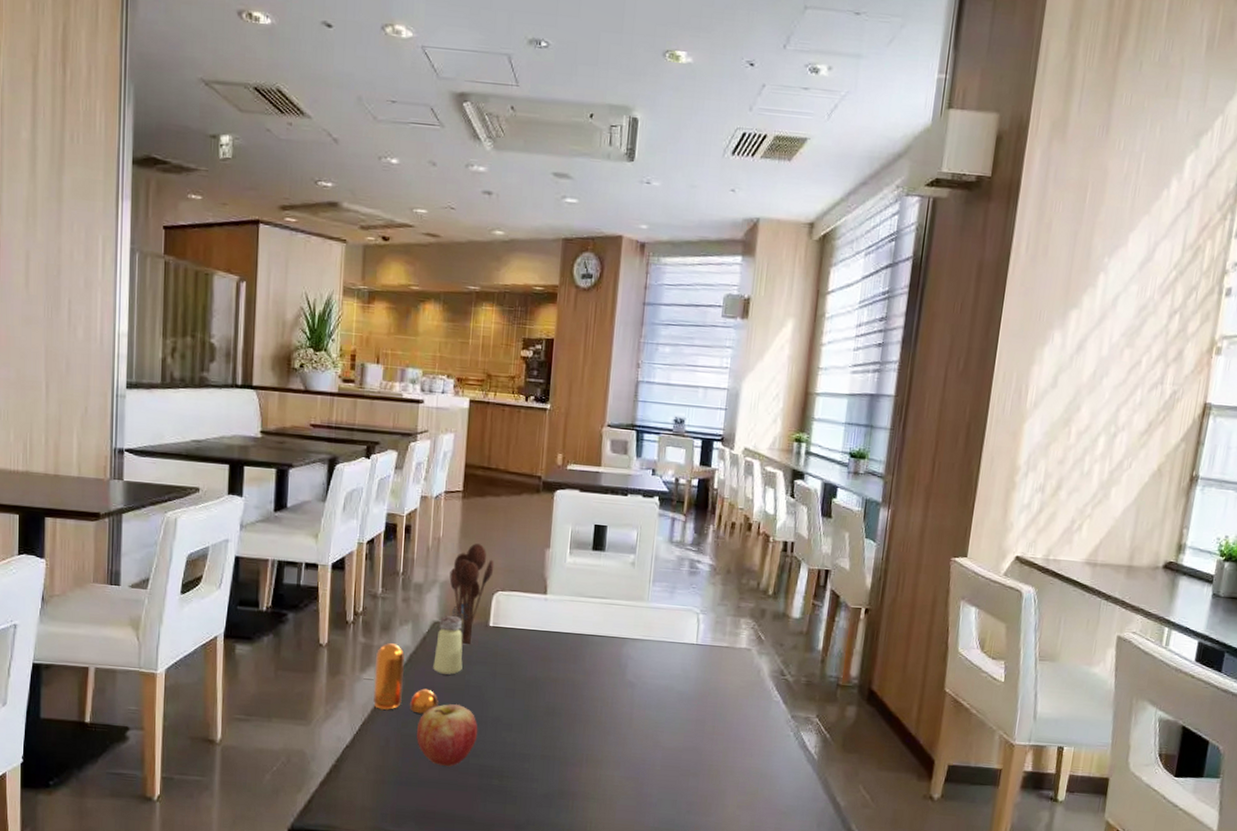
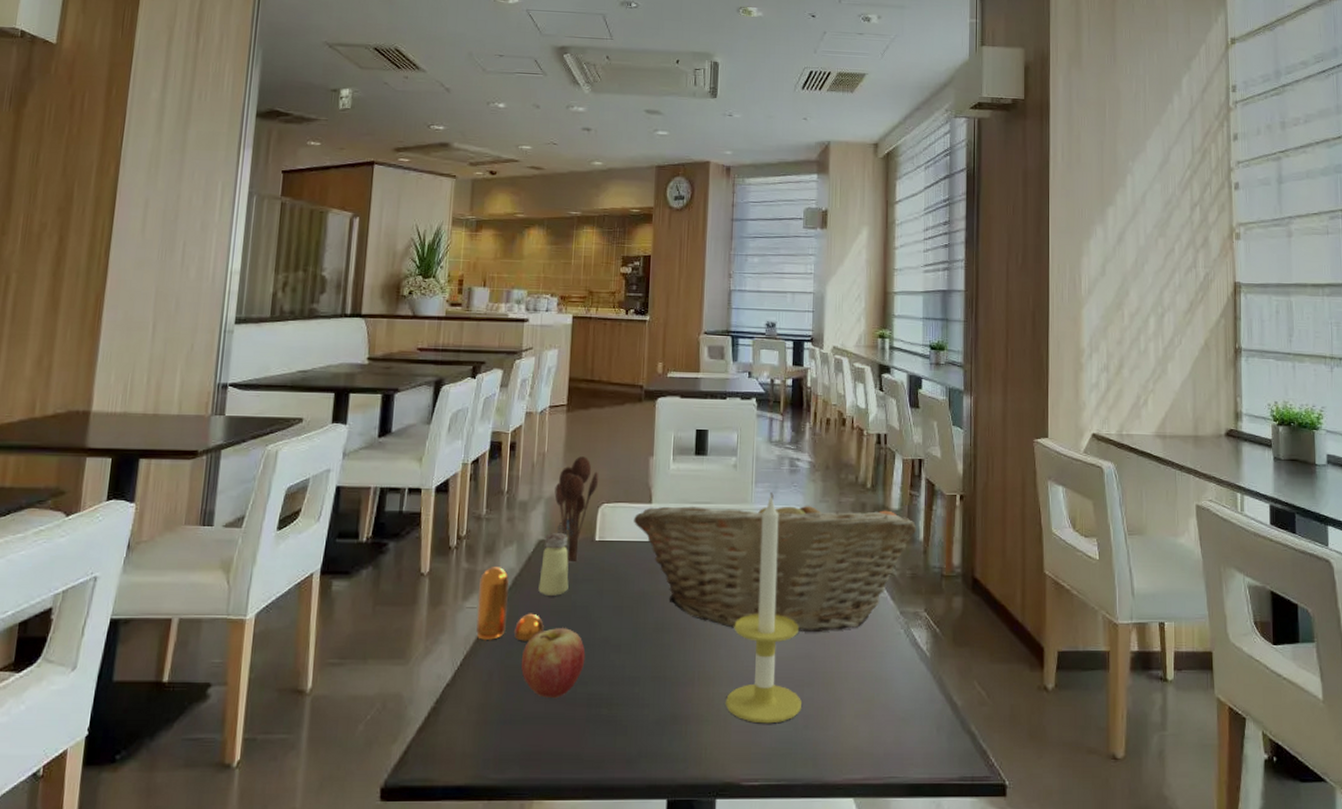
fruit basket: none [528,592,817,728] -> present [634,493,917,632]
candle: none [612,593,688,806] -> present [726,494,801,724]

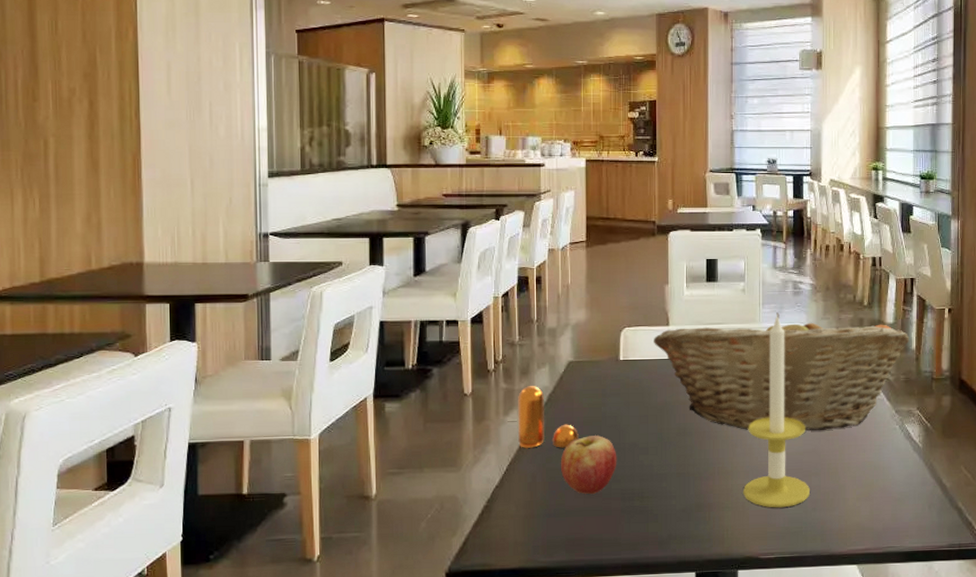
saltshaker: present [538,533,569,596] -> none [571,355,598,409]
utensil holder: present [554,456,599,564] -> none [580,287,620,381]

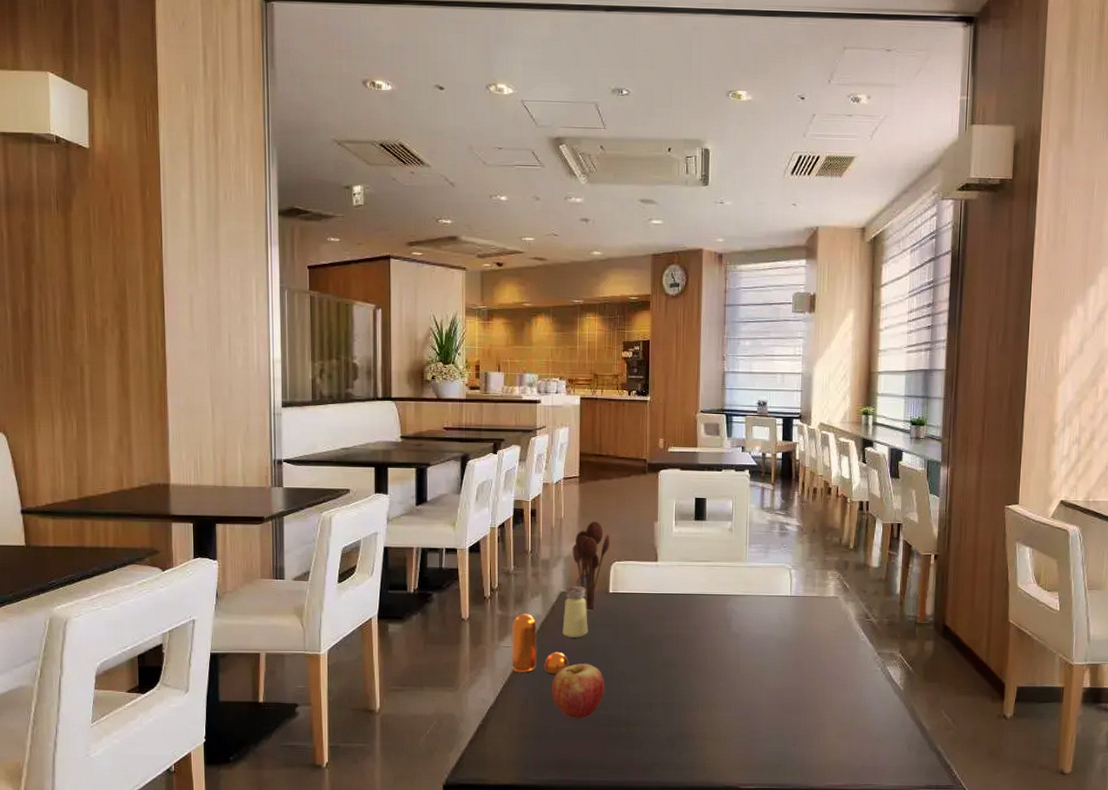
saltshaker: none [571,355,598,409] -> present [562,586,588,638]
utensil holder: none [580,287,620,381] -> present [572,521,610,612]
fruit basket: present [654,312,910,431] -> none [642,552,895,669]
candle: present [743,314,810,508] -> none [726,553,790,741]

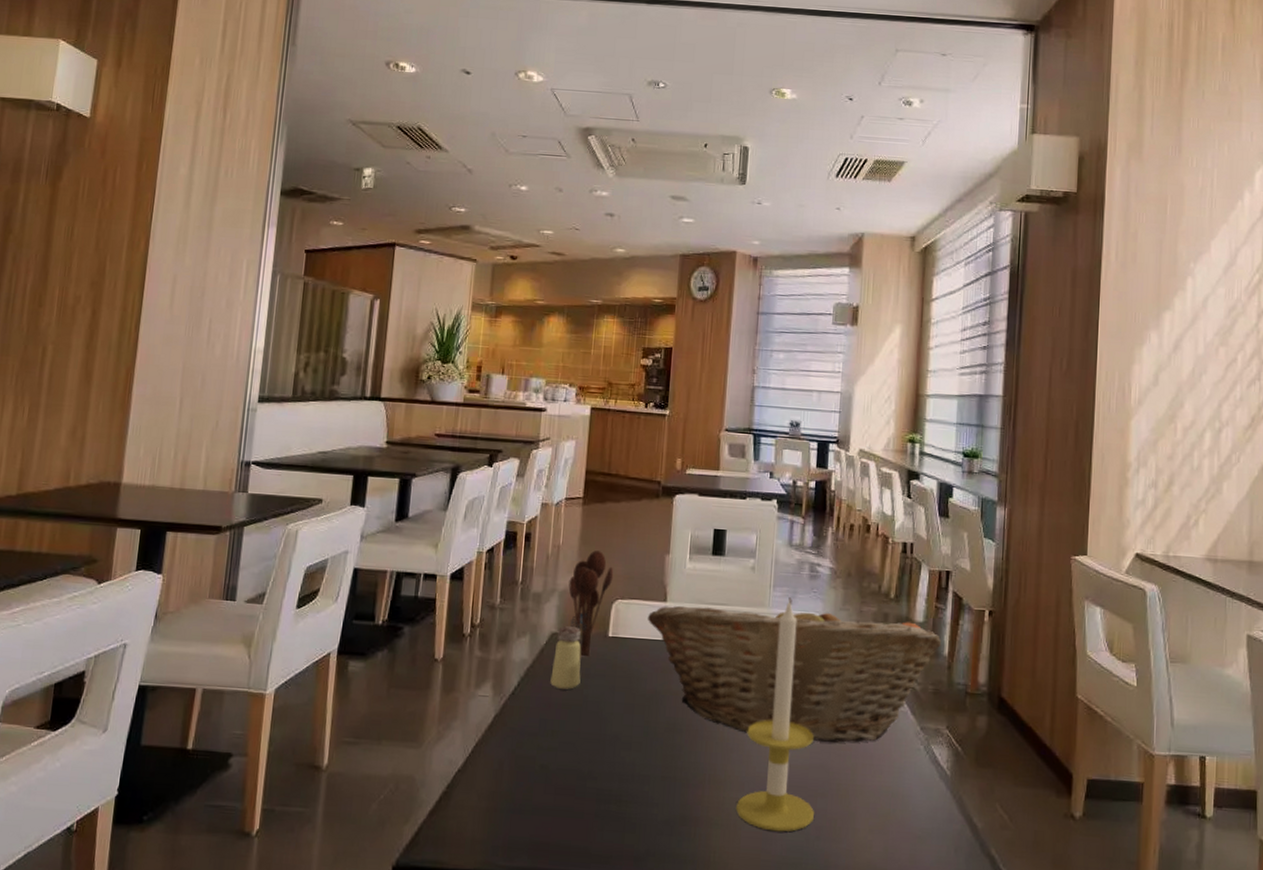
pepper shaker: present [512,614,569,674] -> none [488,656,555,733]
fruit: present [551,664,605,720] -> none [531,721,596,792]
fruit basket: none [642,552,895,669] -> present [648,597,942,743]
candle: none [726,553,790,741] -> present [736,599,814,832]

